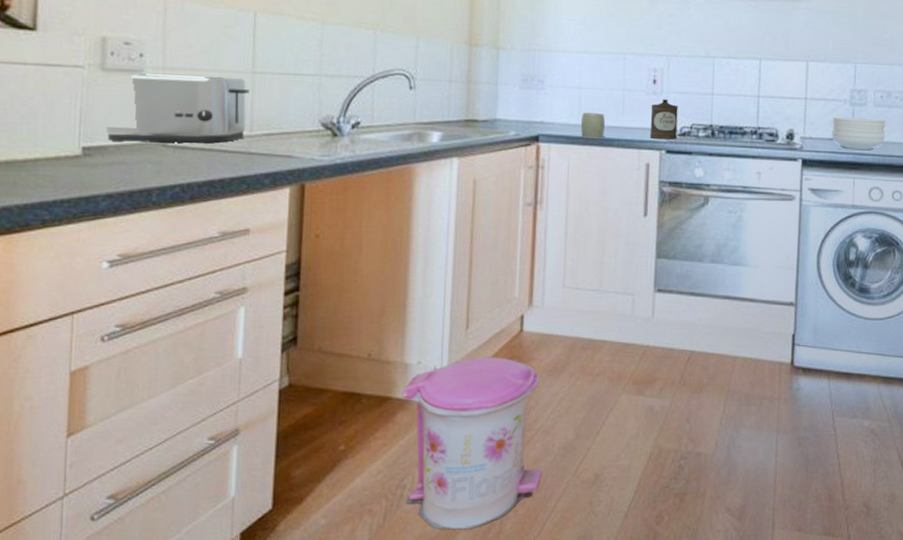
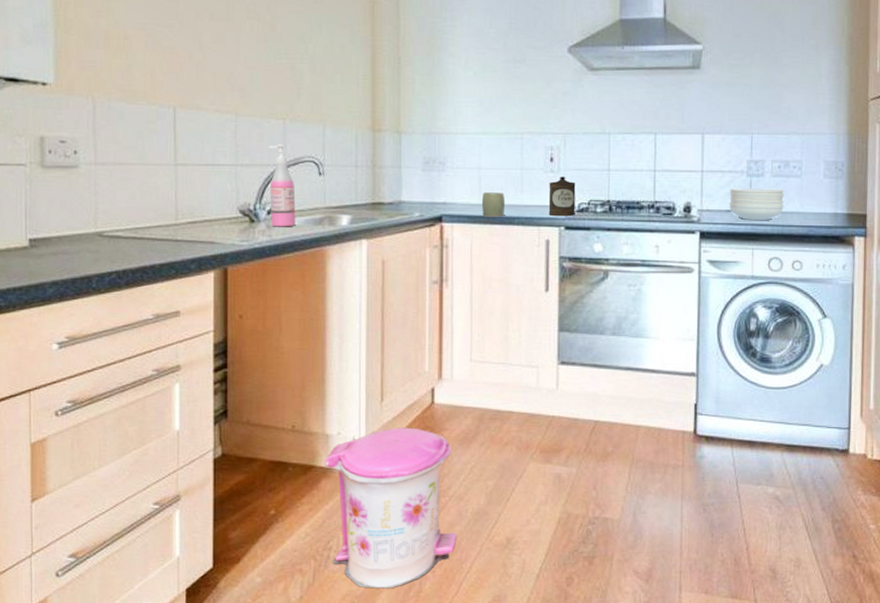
toaster: present [106,73,249,144] -> none [48,169,173,234]
soap dispenser: none [355,55,383,143] -> present [268,144,296,227]

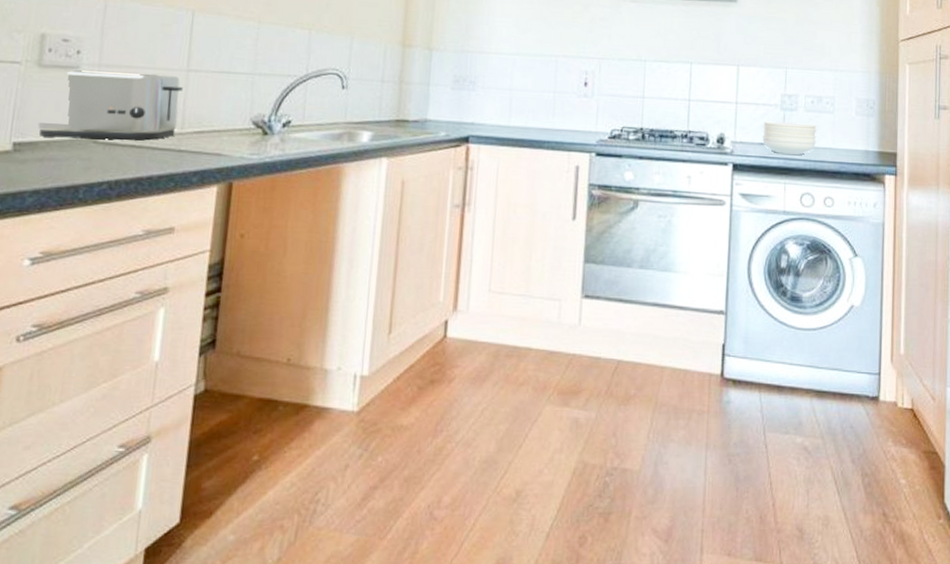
toaster: none [48,169,173,234] -> present [38,69,183,141]
soap dispenser: present [268,144,296,227] -> none [285,55,315,142]
trash can: present [324,427,457,589] -> none [318,363,463,549]
mug: present [481,192,506,217] -> none [510,114,536,140]
canister: present [548,176,576,217] -> none [580,101,609,143]

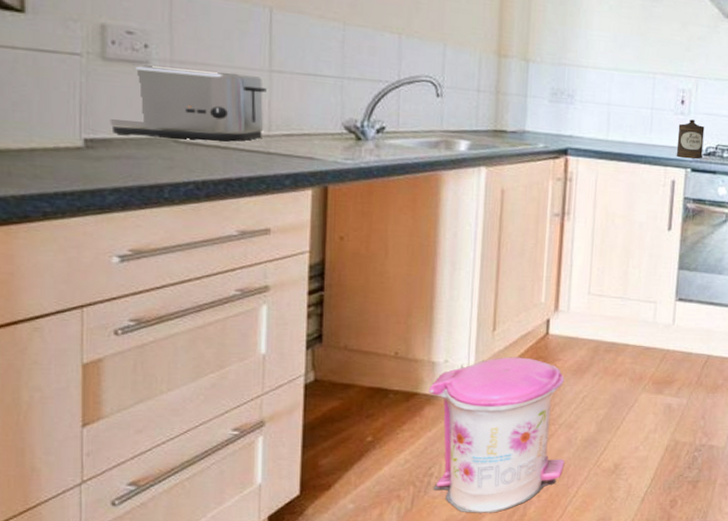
trash can: none [318,363,463,549] -> present [428,357,565,513]
canister: none [580,101,609,143] -> present [676,119,705,159]

